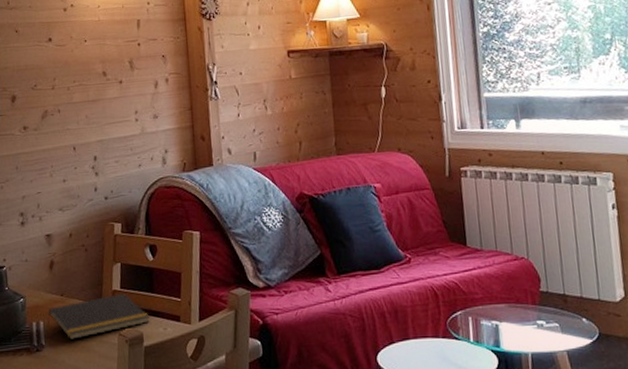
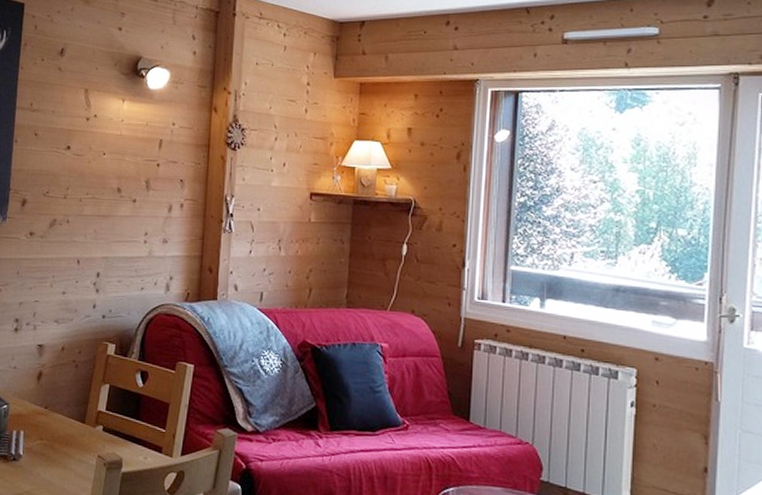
notepad: present [47,293,150,340] -> none [27,415,131,454]

